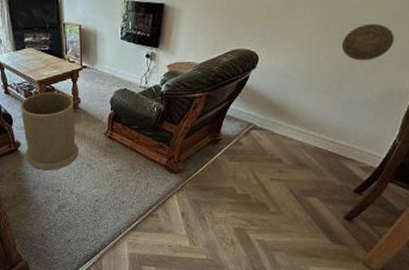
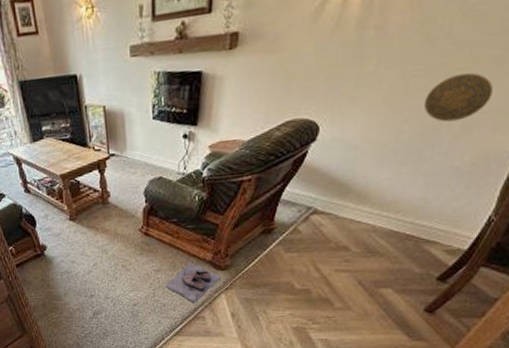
trash can: present [19,92,80,170] -> none [42,186,113,275]
shoe: none [125,166,174,202] -> present [165,263,222,303]

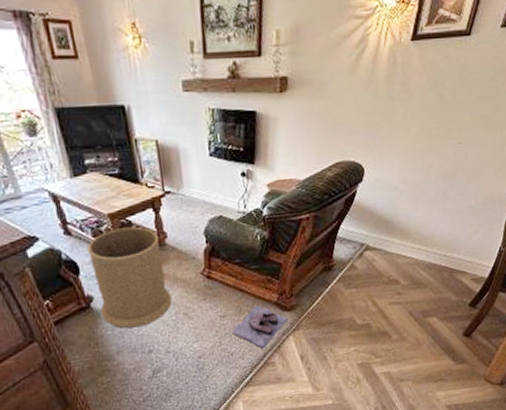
trash can: none [42,186,113,275] -> present [87,226,173,329]
decorative plate: present [423,72,494,122] -> none [443,127,490,168]

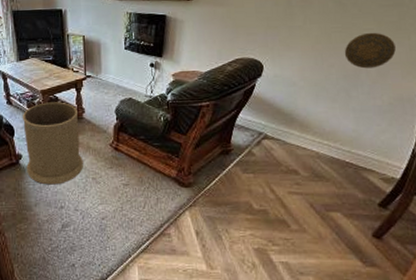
shoe: present [232,306,289,349] -> none [133,179,186,220]
decorative plate: none [443,127,490,168] -> present [344,32,397,69]

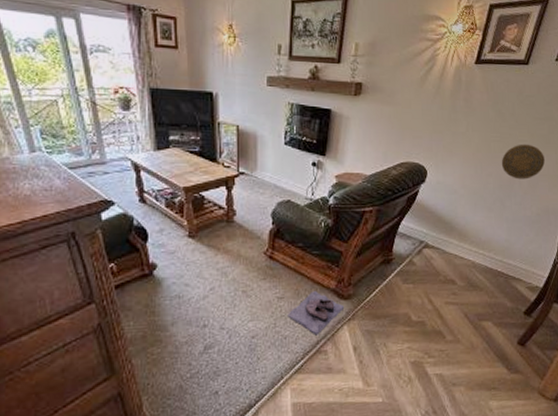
trash can: present [22,102,84,185] -> none [158,202,233,300]
shoe: none [133,179,186,220] -> present [288,291,345,336]

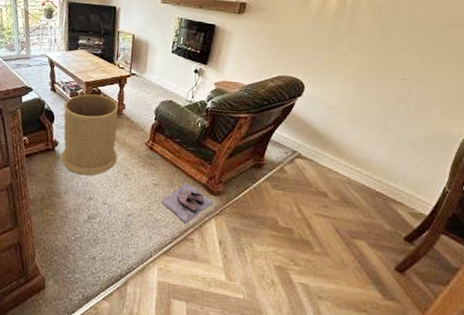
trash can: none [158,202,233,300] -> present [61,94,119,176]
decorative plate: present [501,144,546,179] -> none [386,67,438,103]

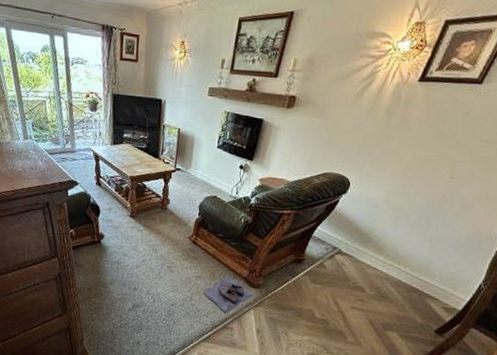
trash can: present [61,94,119,176] -> none [107,188,164,268]

